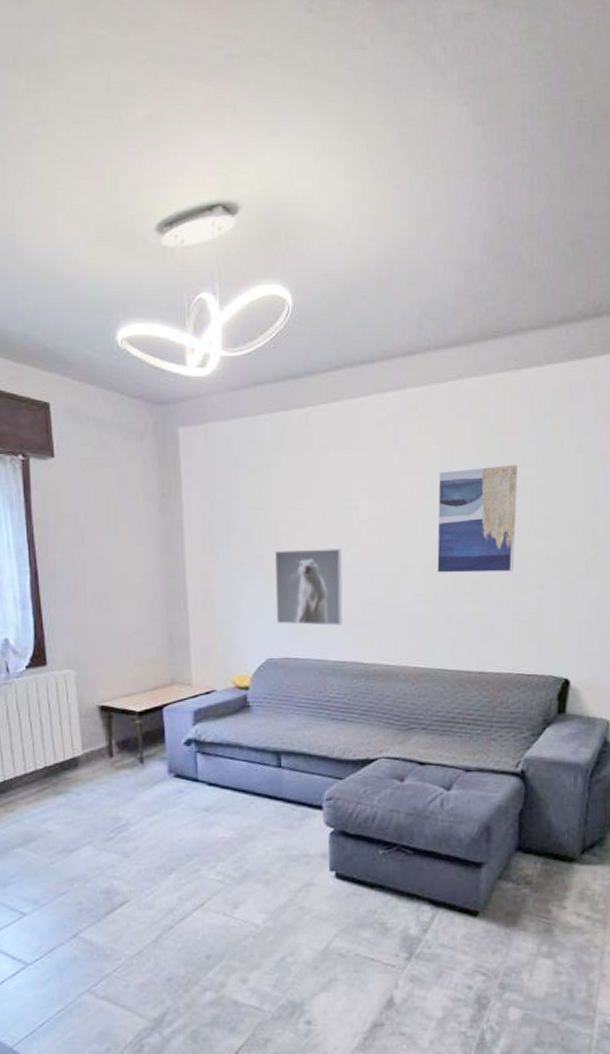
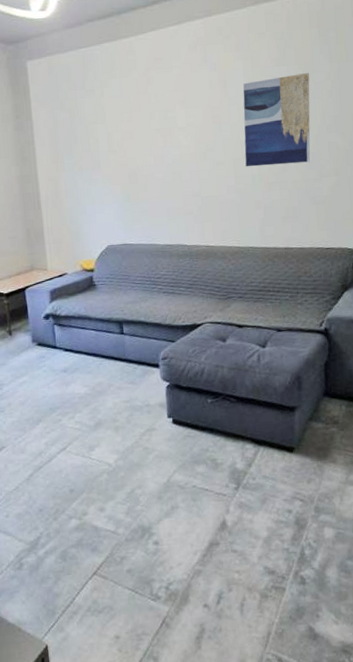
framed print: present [275,549,343,626] -> none [110,152,168,217]

